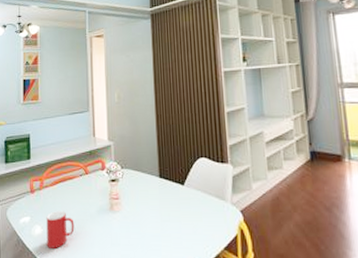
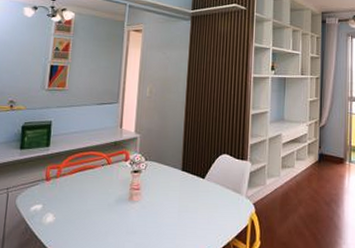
cup: present [46,211,75,248] -> none [58,200,91,237]

